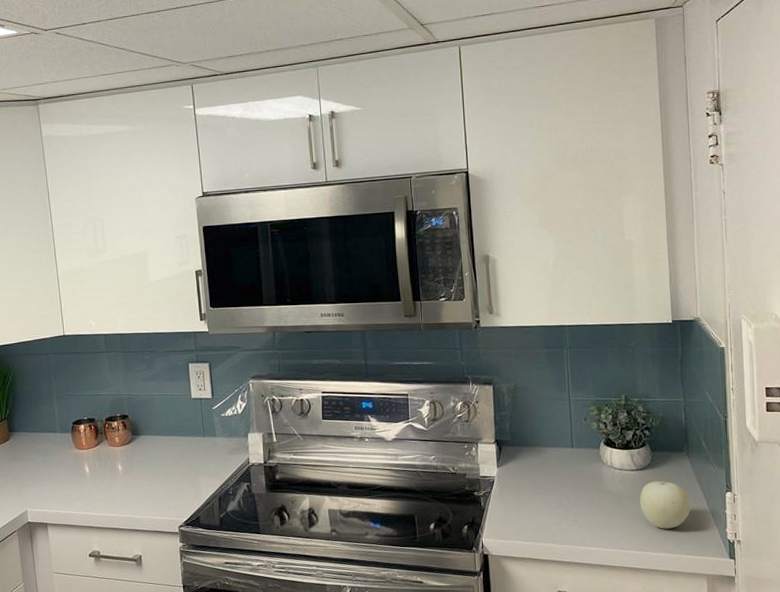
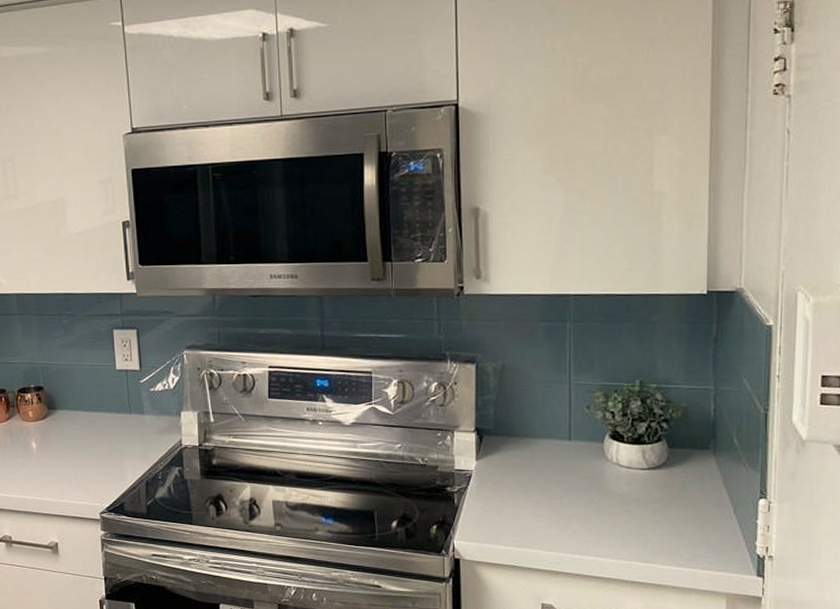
fruit: present [639,481,691,529] -> none [649,482,714,539]

